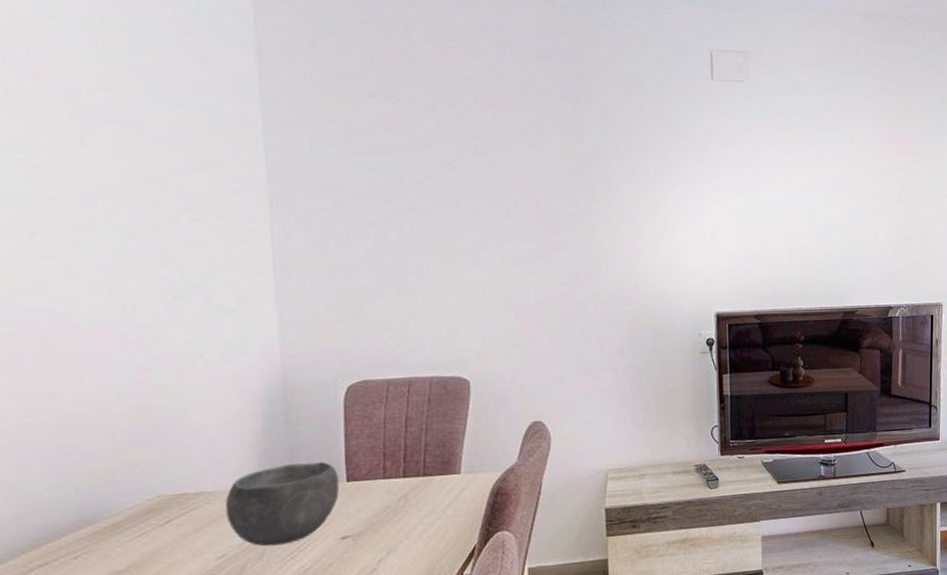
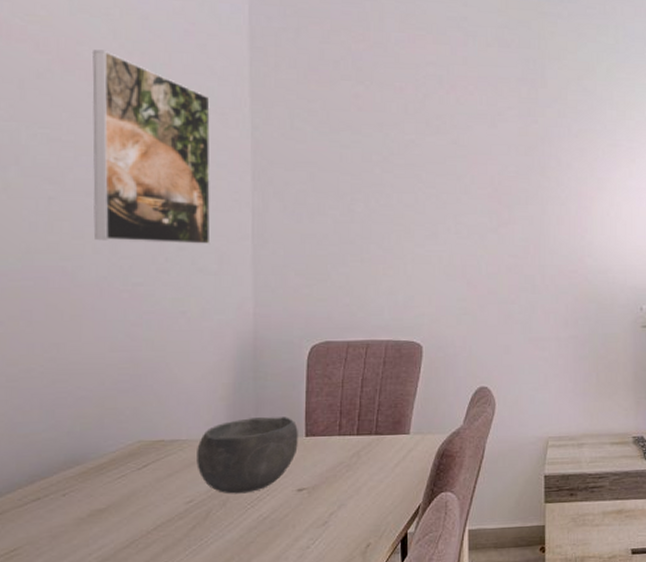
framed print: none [71,63,226,281] -> present [92,49,211,245]

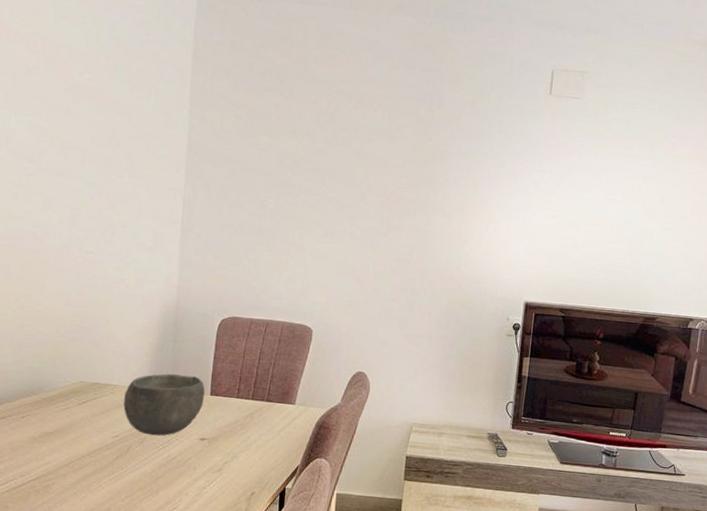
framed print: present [92,49,211,245] -> none [60,52,158,225]

